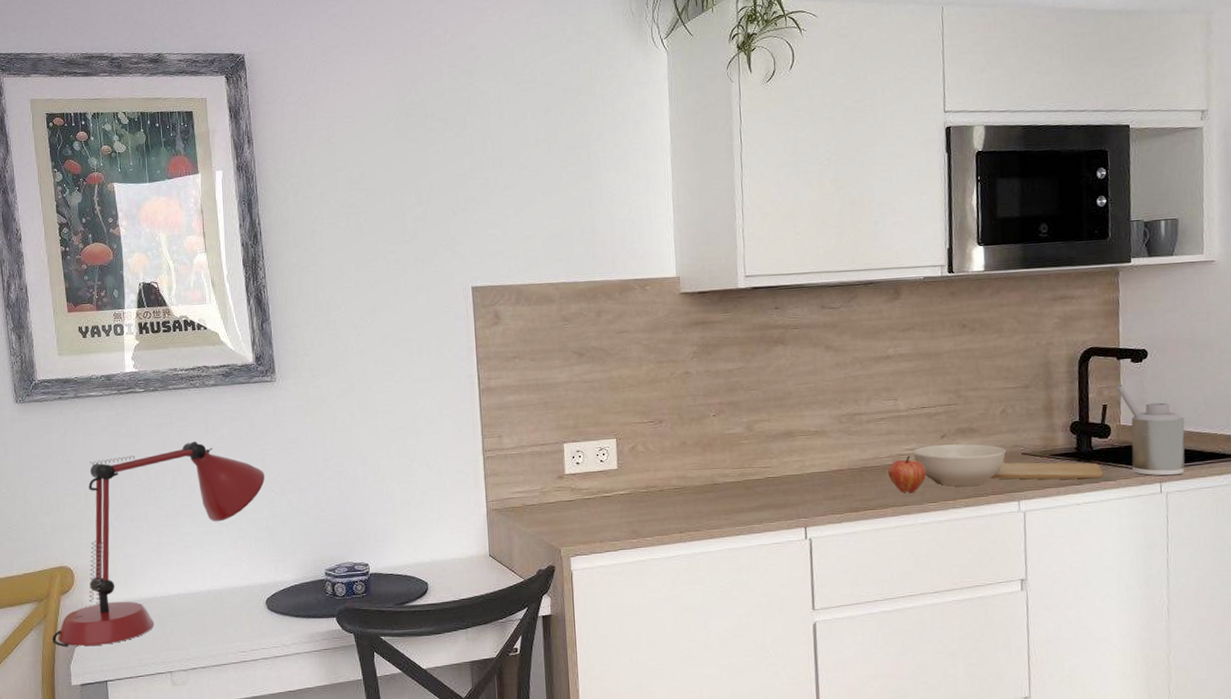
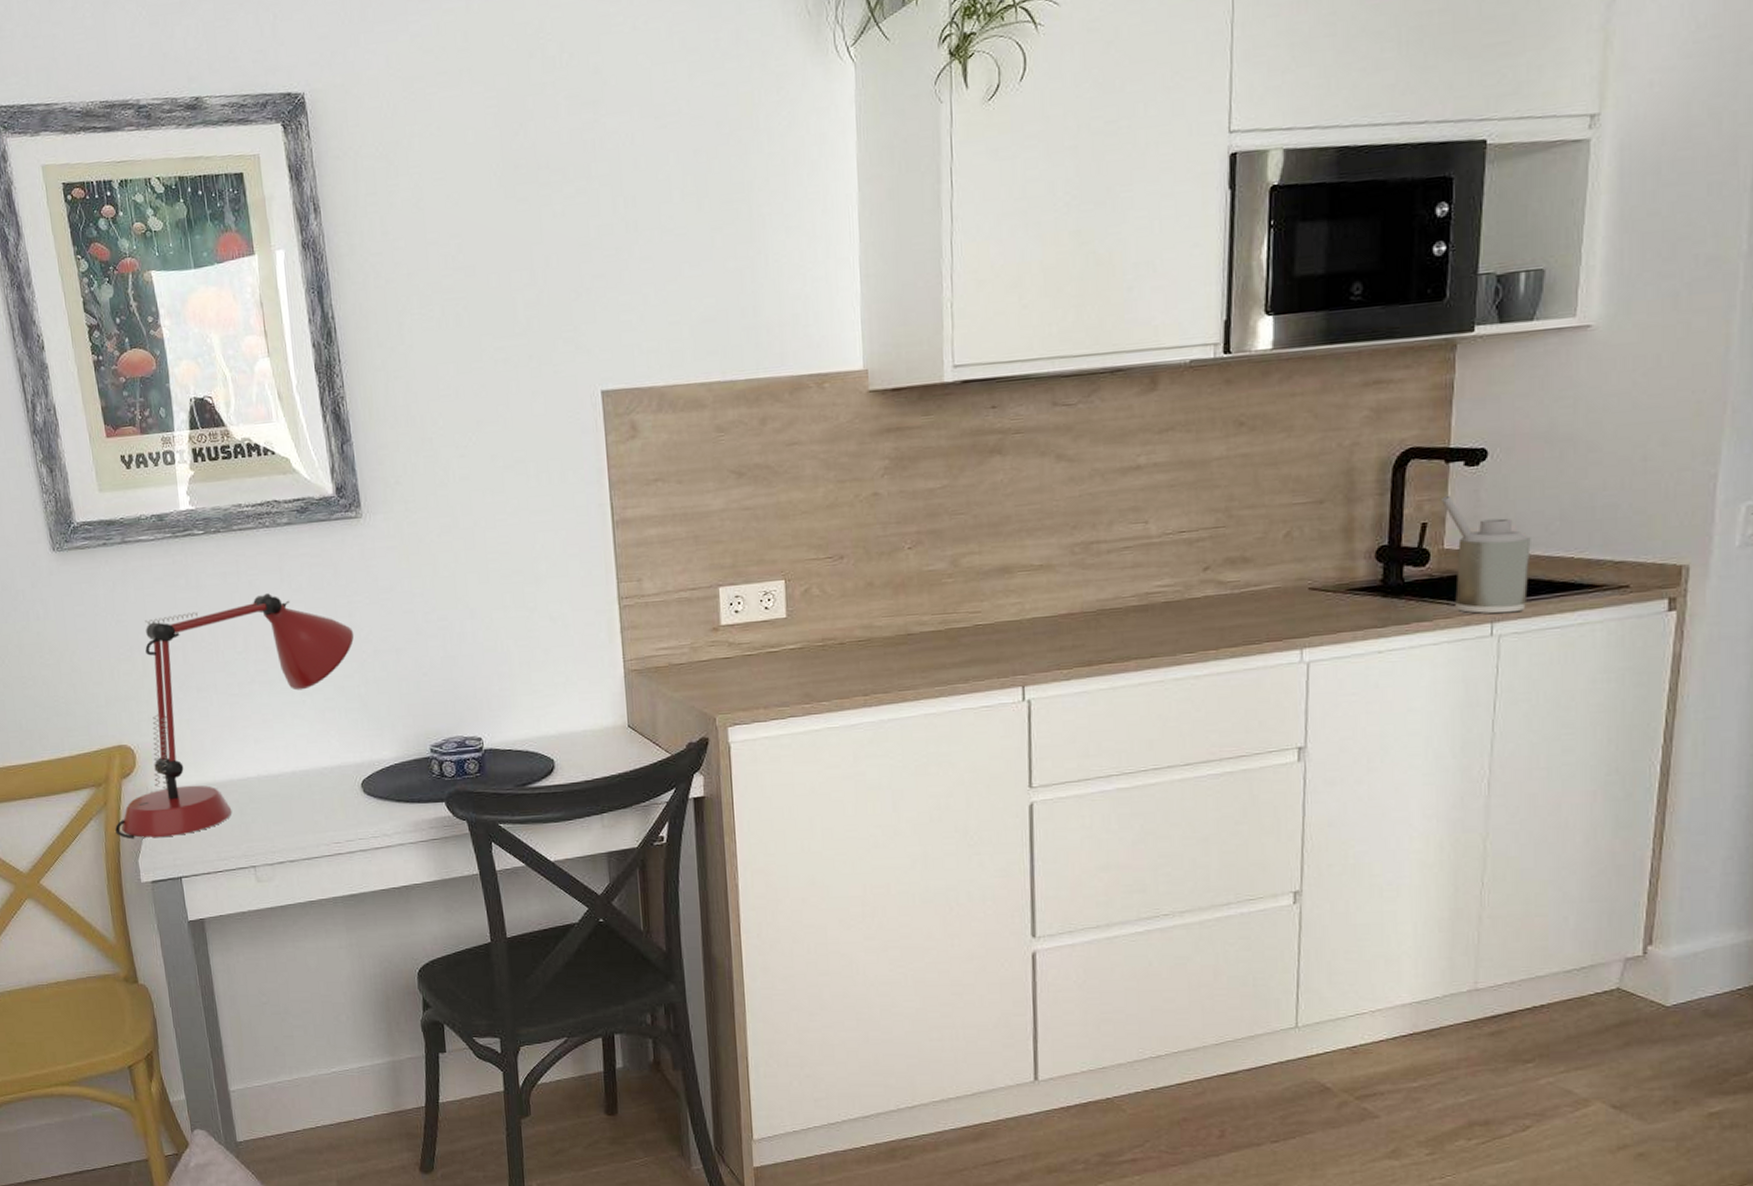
fruit: present [888,454,926,494] -> none [1132,592,1182,643]
bowl: present [912,443,1007,487] -> none [1164,577,1290,633]
chopping board: present [990,462,1103,480] -> none [1265,598,1415,622]

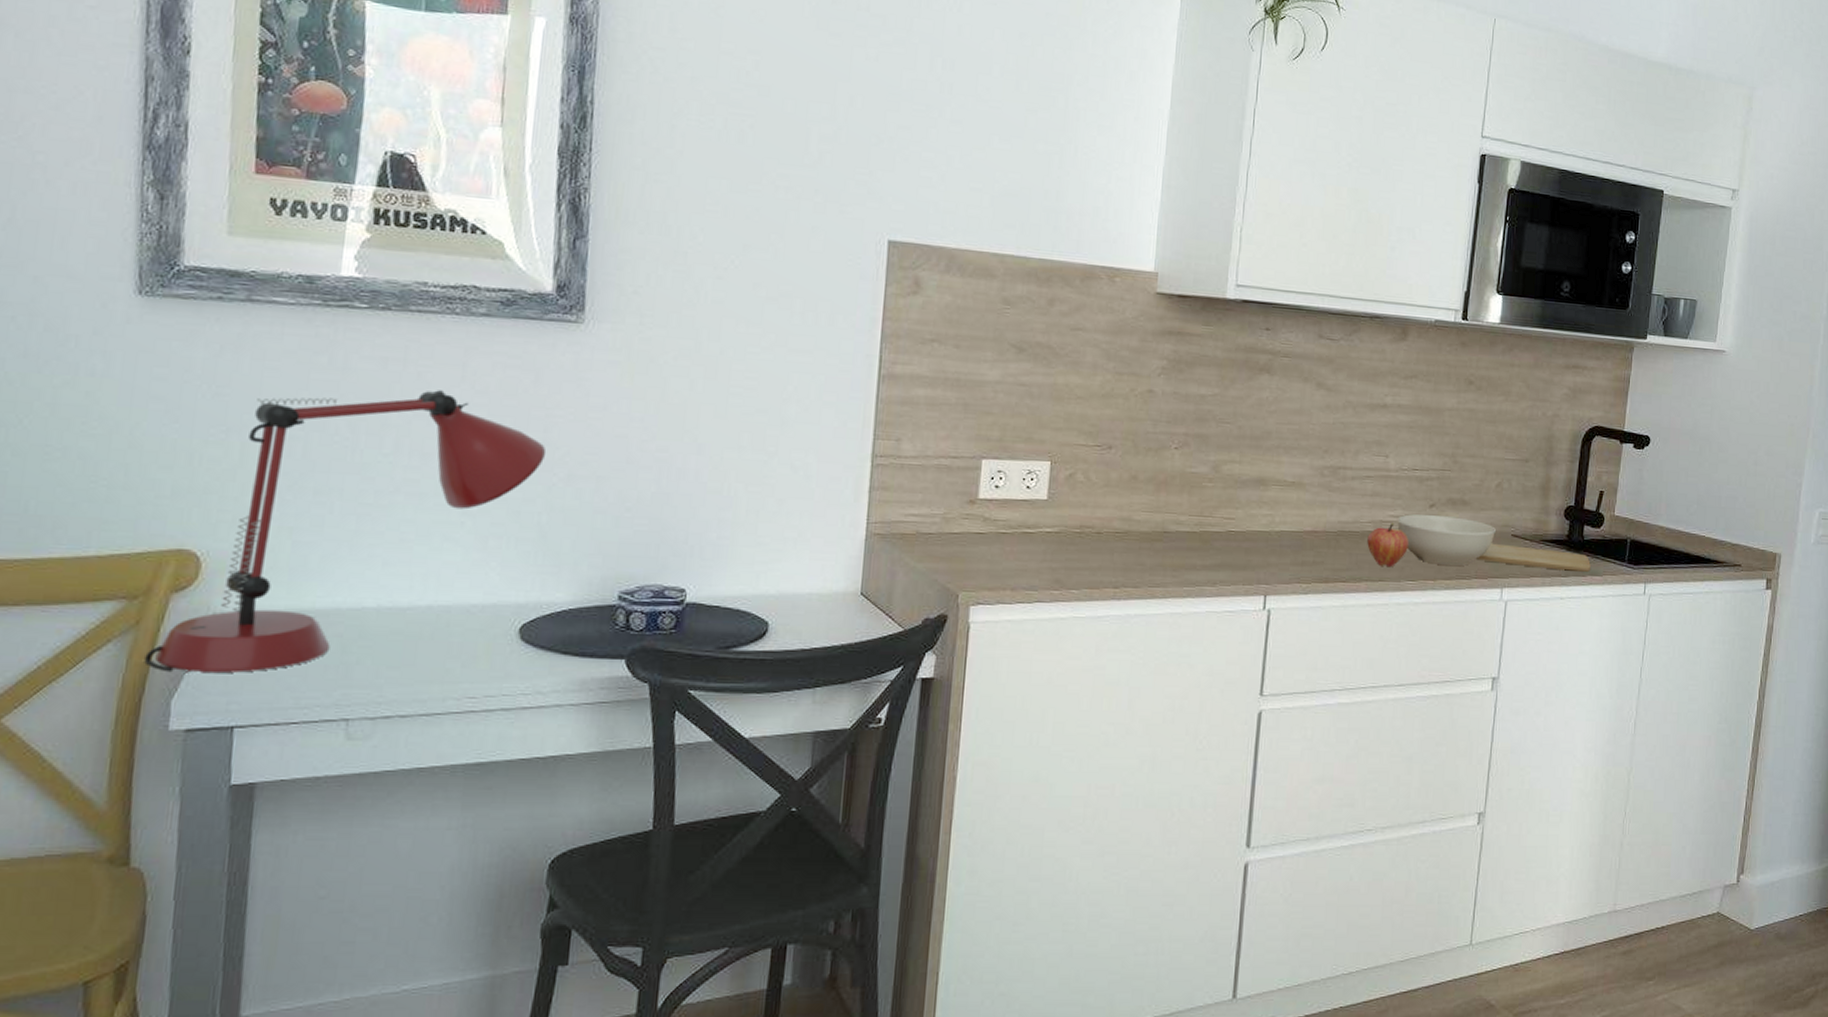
fruit: none [1132,592,1182,643] -> present [1367,522,1409,568]
bowl: none [1164,577,1290,633] -> present [1396,514,1497,567]
chopping board: none [1265,598,1415,622] -> present [1475,543,1591,573]
soap dispenser: present [1441,495,1531,616] -> none [1615,470,1676,578]

